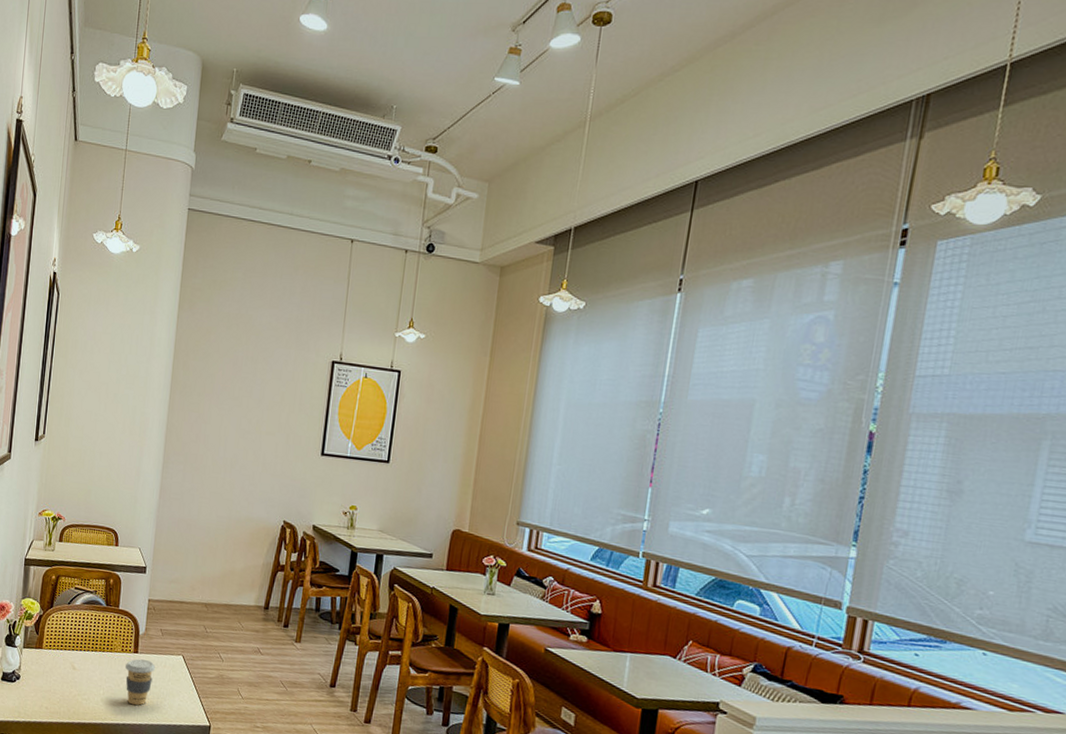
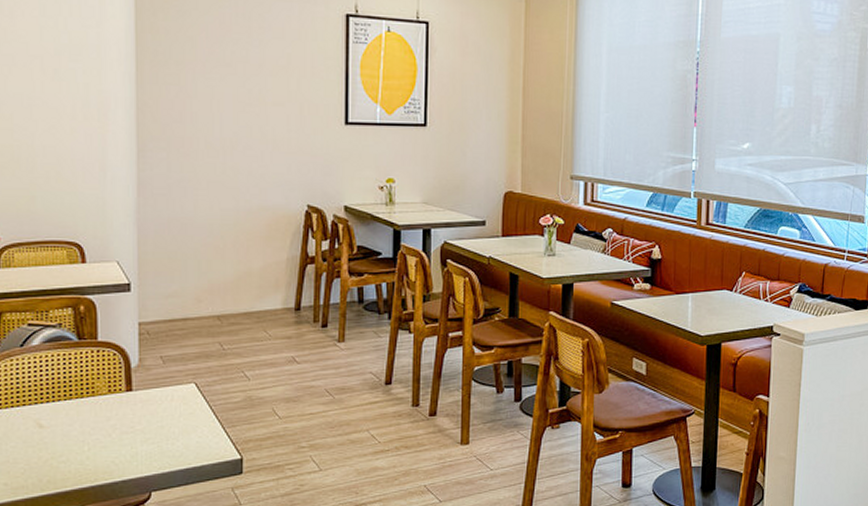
coffee cup: present [125,659,156,706] -> none [117,397,160,455]

